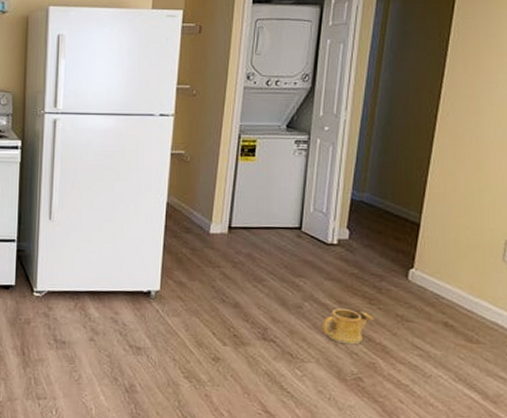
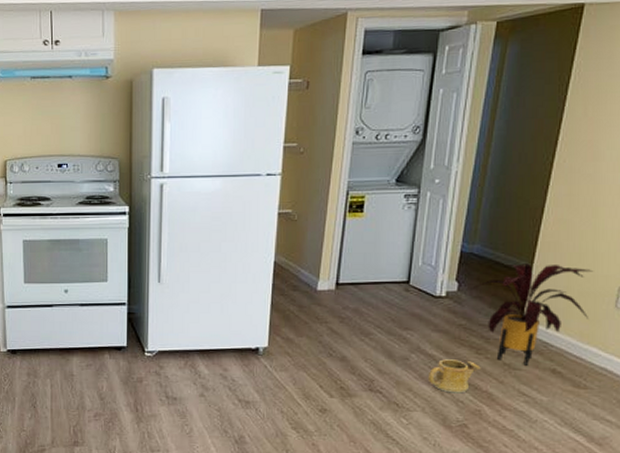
house plant: none [361,213,481,318] -> present [470,263,594,365]

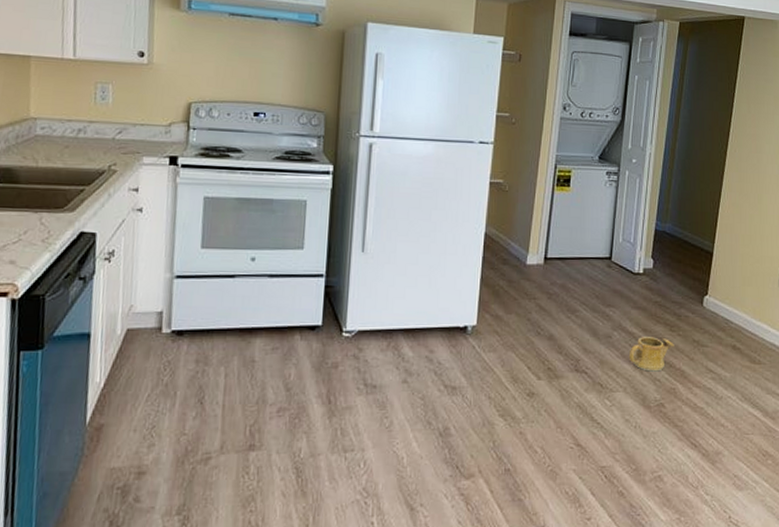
house plant: present [470,263,594,365] -> none [664,243,761,342]

